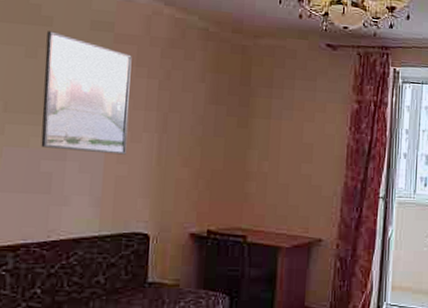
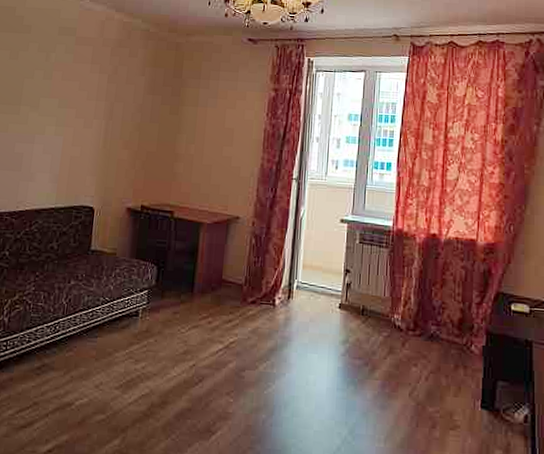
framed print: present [41,31,132,155] -> none [16,37,88,139]

